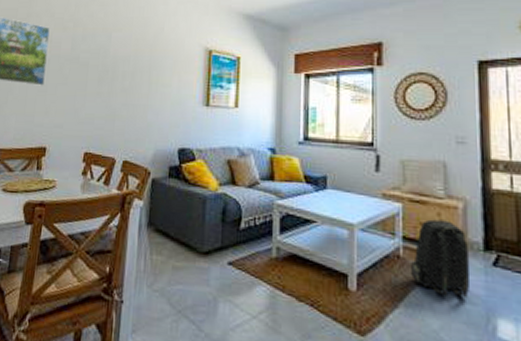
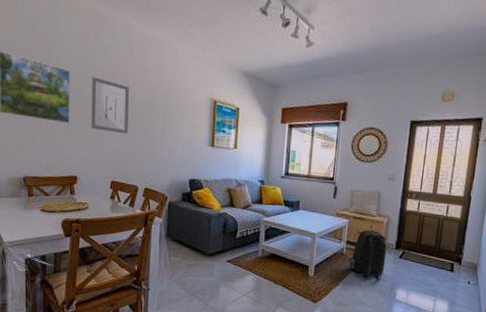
wall art: none [67,33,111,95] -> present [91,77,129,134]

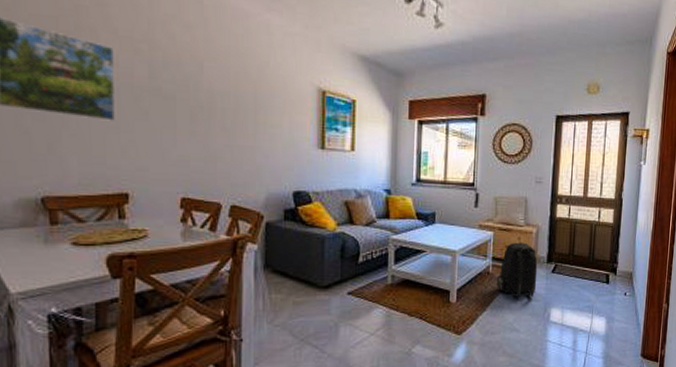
wall art: present [91,77,129,134] -> none [148,57,204,134]

